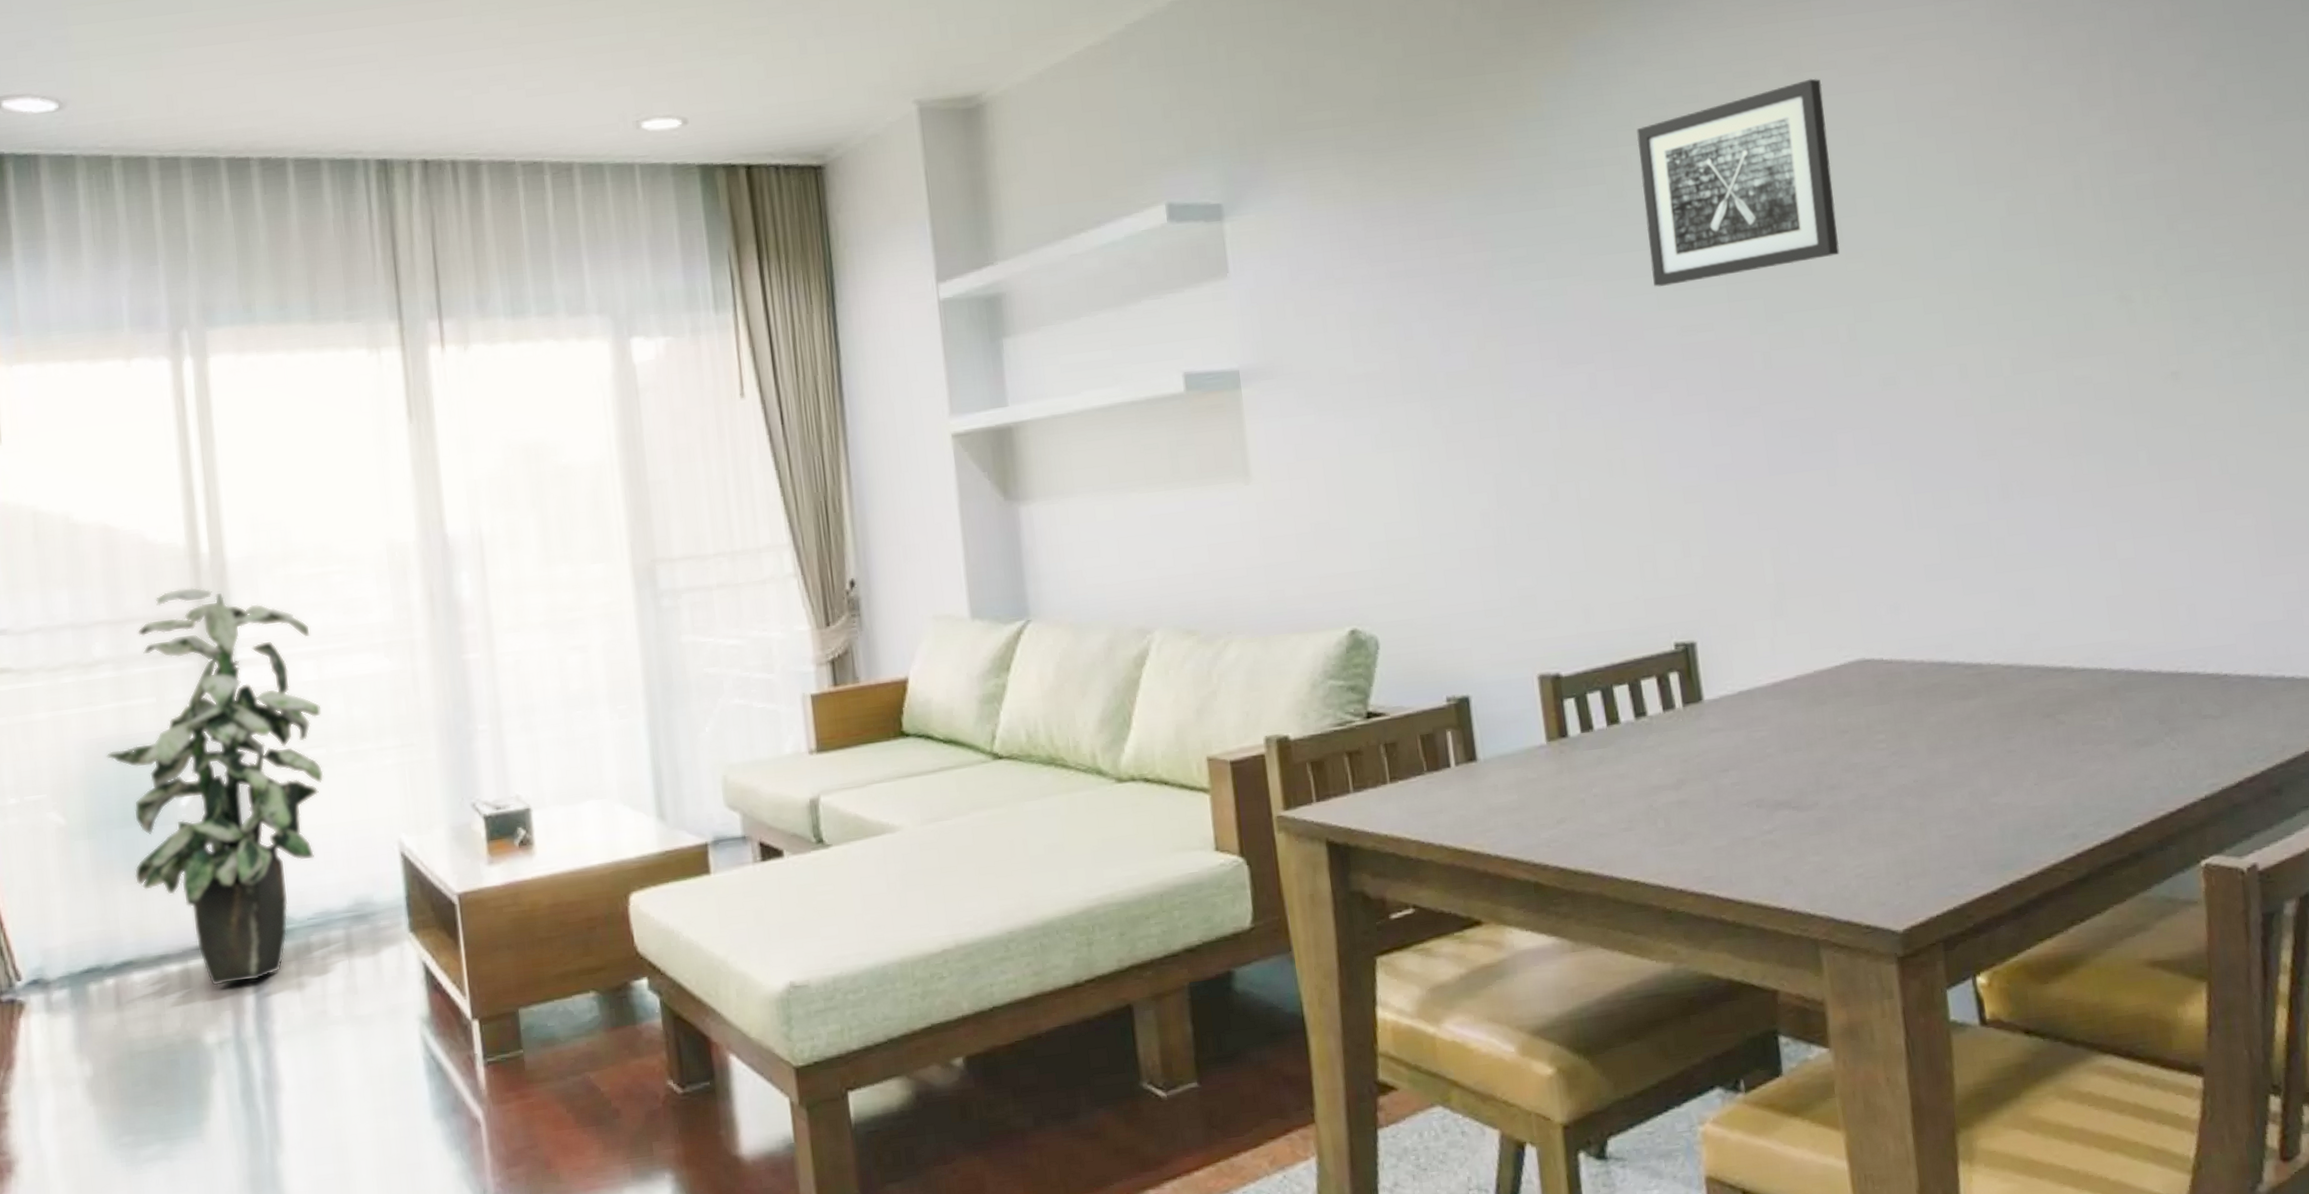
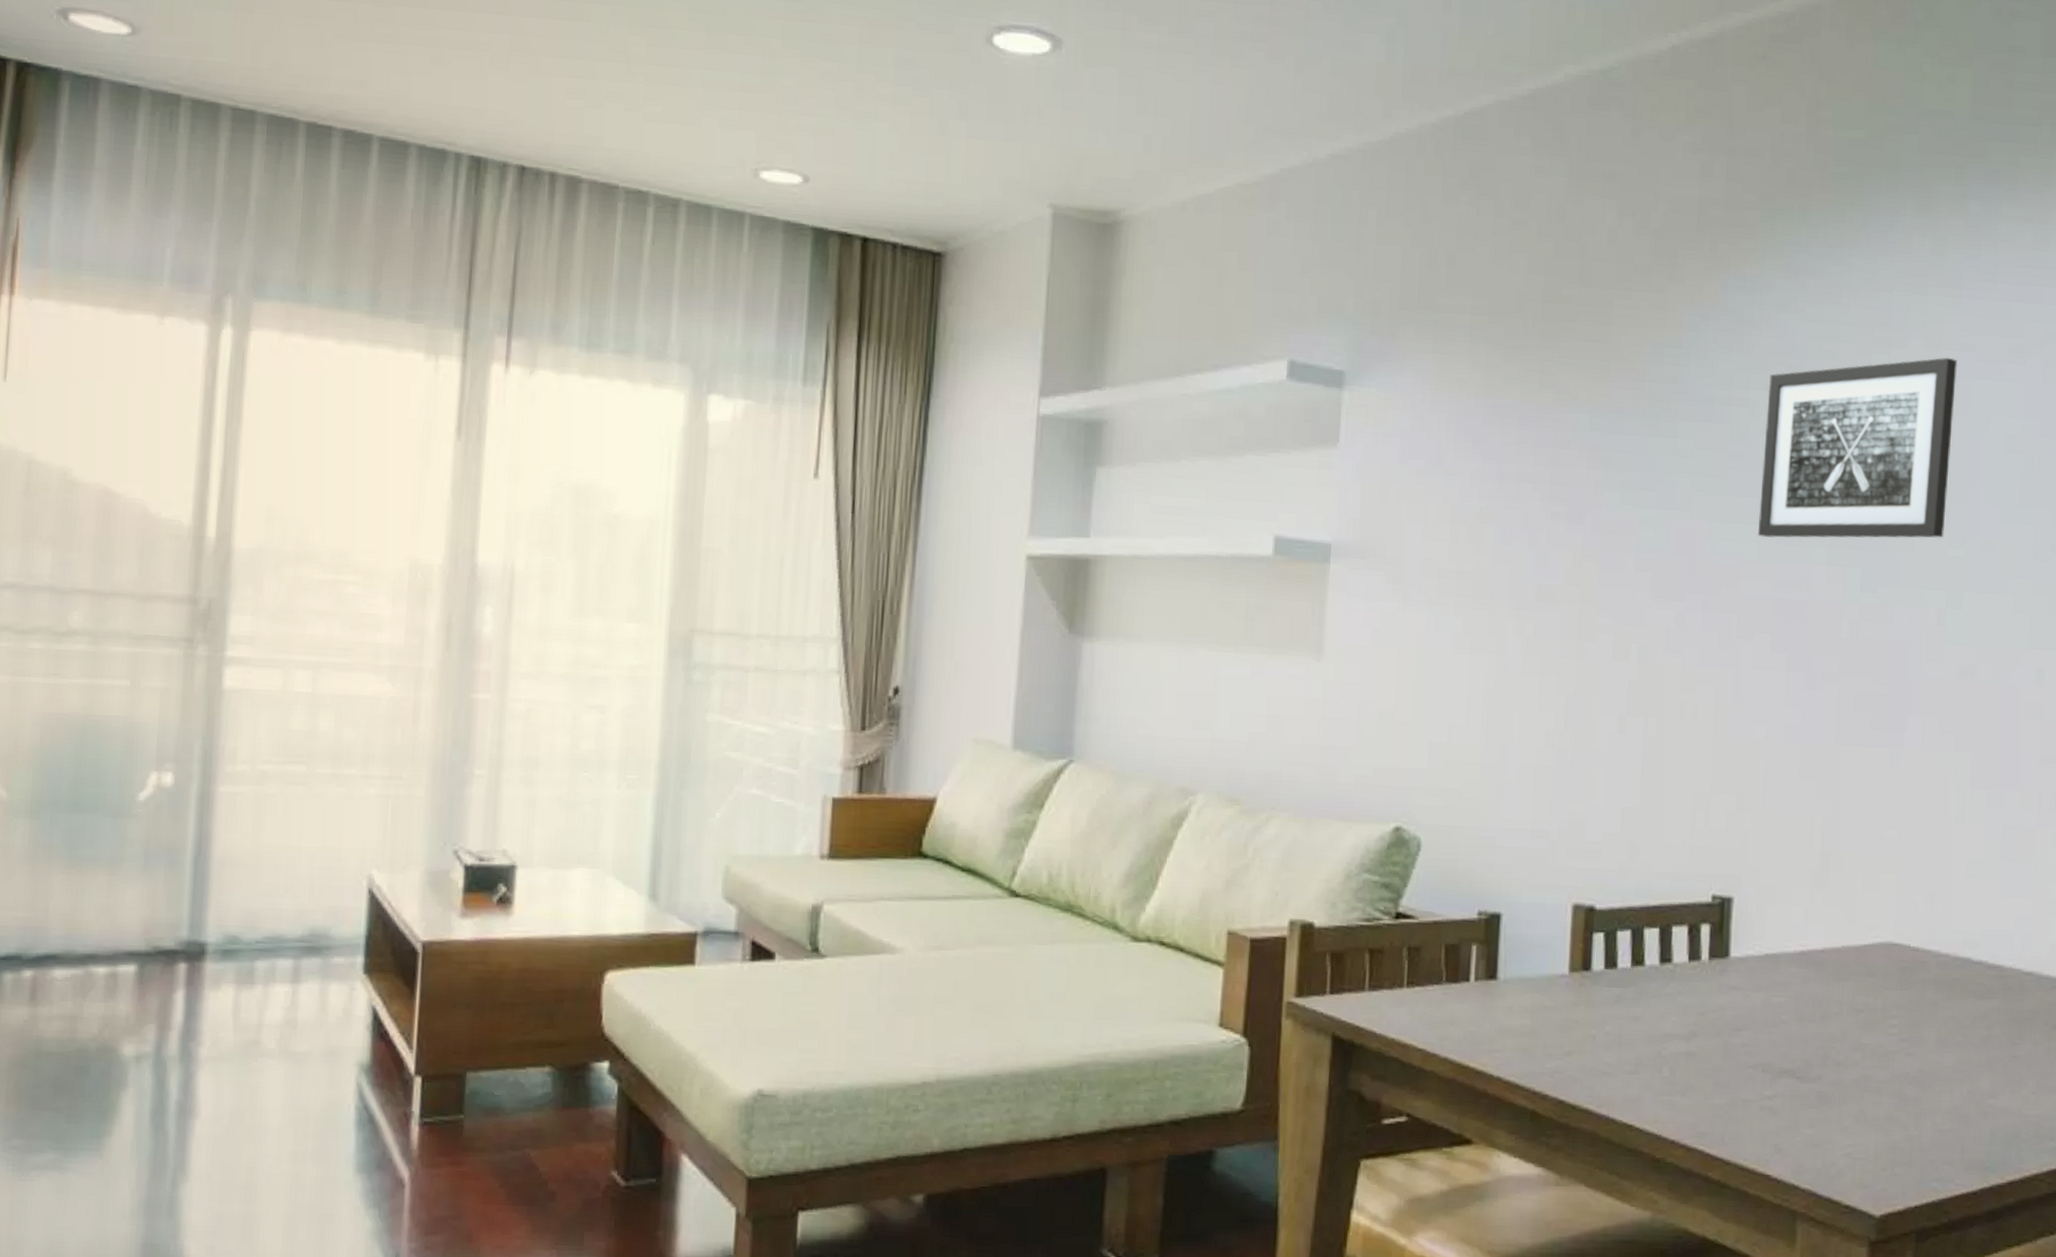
indoor plant: present [106,587,324,986] -> none [64,569,312,998]

